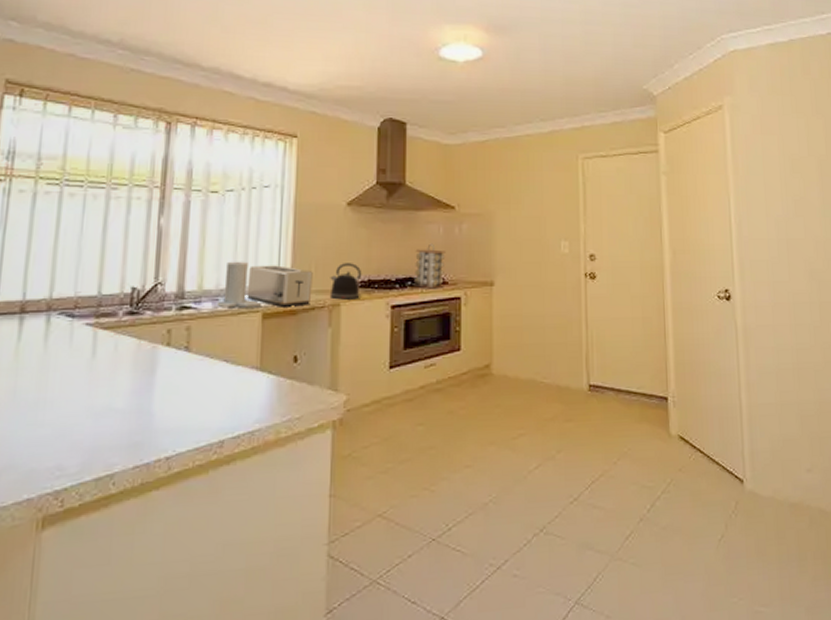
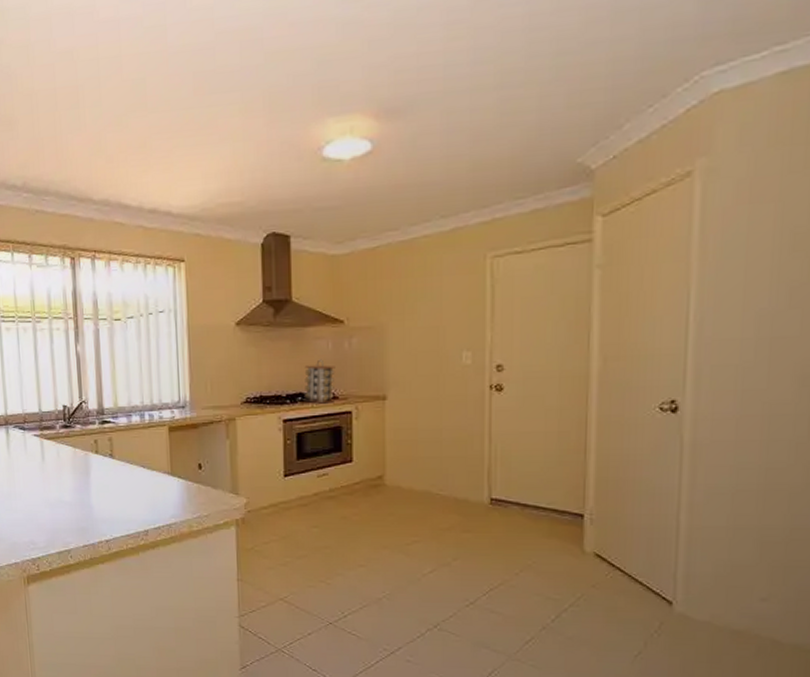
paper towel: present [216,261,262,308] -> none [130,381,168,423]
toaster: present [246,265,313,307] -> none [153,384,210,421]
kettle: present [329,263,362,300] -> none [225,380,255,415]

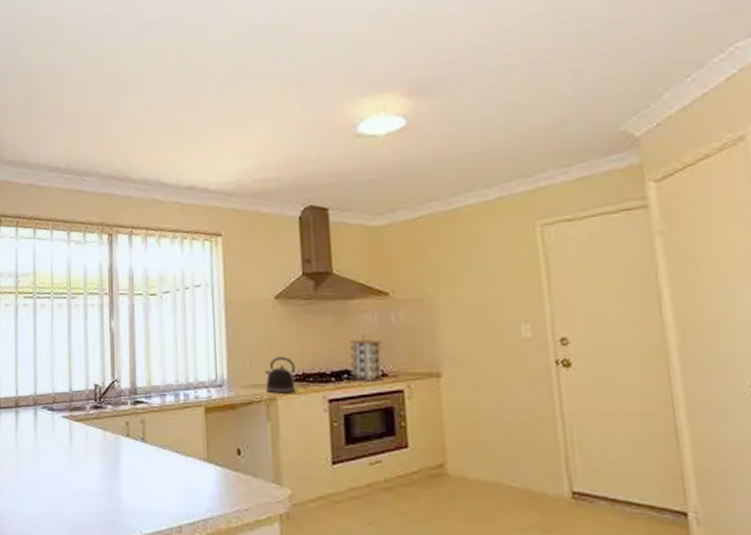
kettle: none [225,380,255,415] -> present [264,357,298,394]

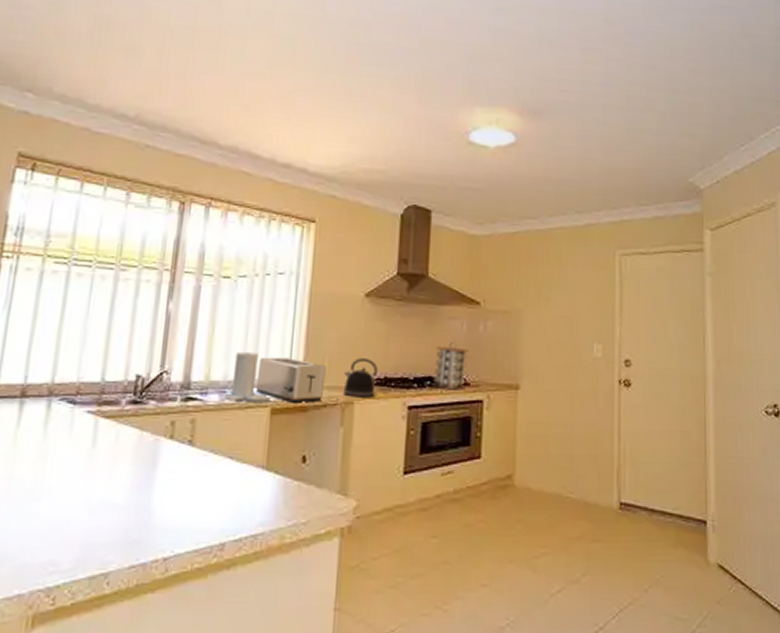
paper towel: none [164,358,204,403] -> present [223,351,271,402]
toaster: none [189,361,249,402] -> present [255,357,326,403]

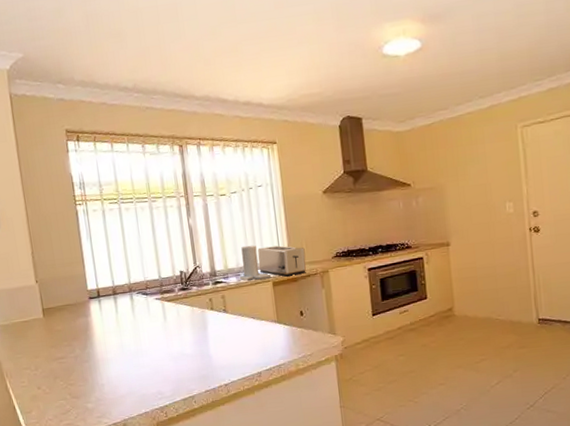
kettle: present [343,358,379,398] -> none [318,238,344,268]
spice rack: present [432,341,469,390] -> none [382,216,409,254]

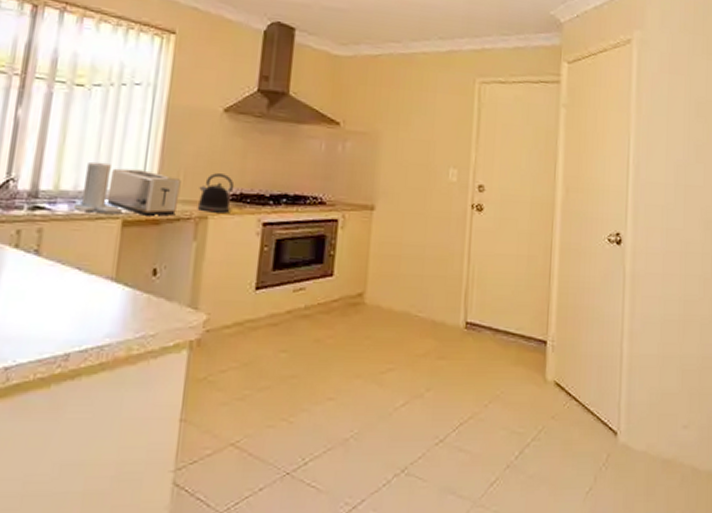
kettle: none [318,238,344,268] -> present [197,173,235,213]

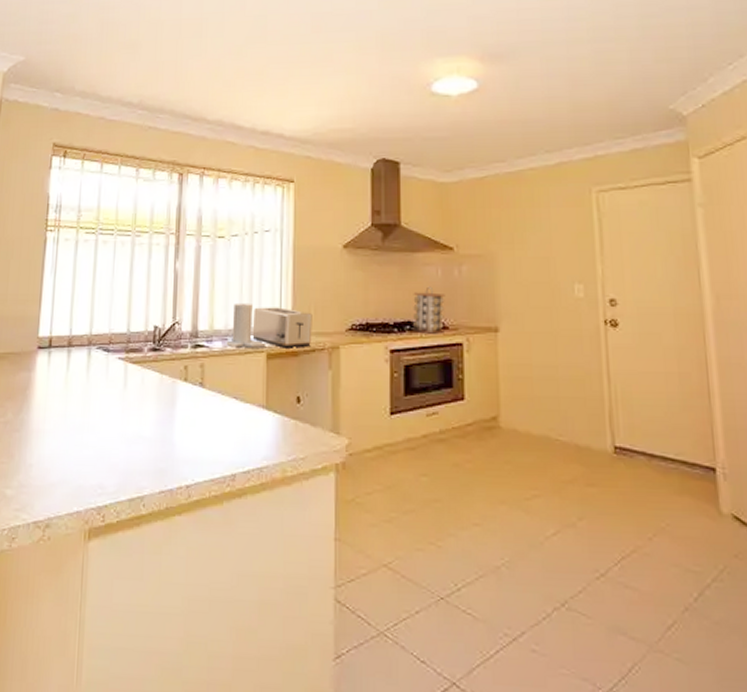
kettle: present [197,173,235,213] -> none [329,306,360,343]
spice rack: none [288,159,326,209] -> present [412,286,445,334]

